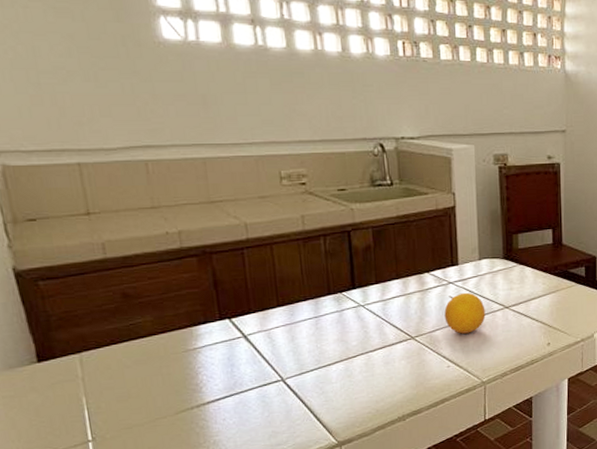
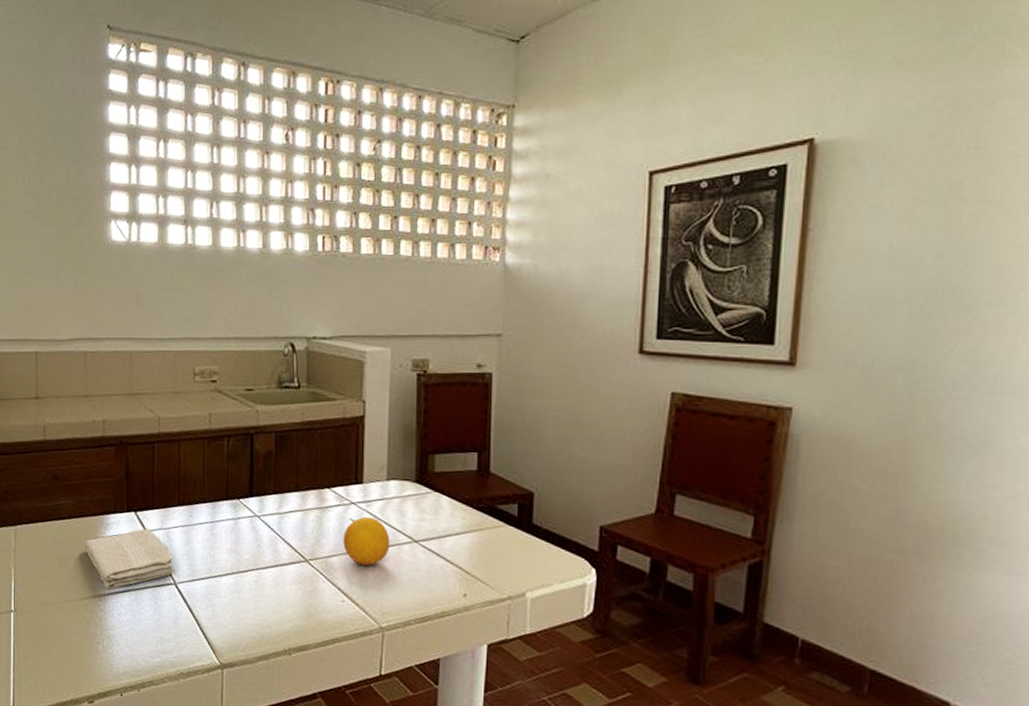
washcloth: none [172,333,282,398] -> present [84,528,175,590]

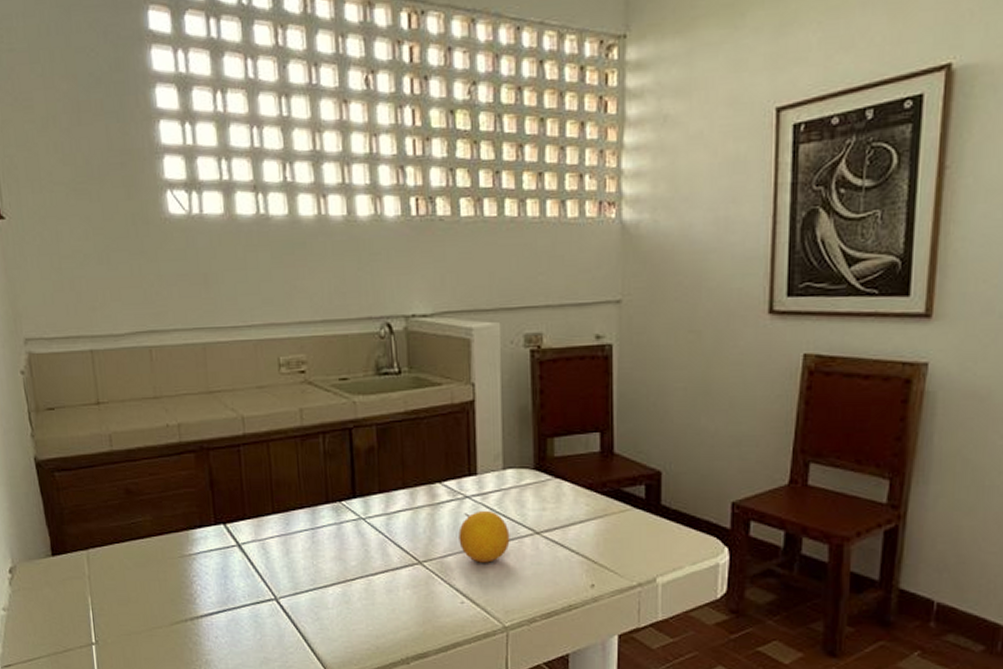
washcloth: present [84,528,175,590] -> none [169,541,275,611]

